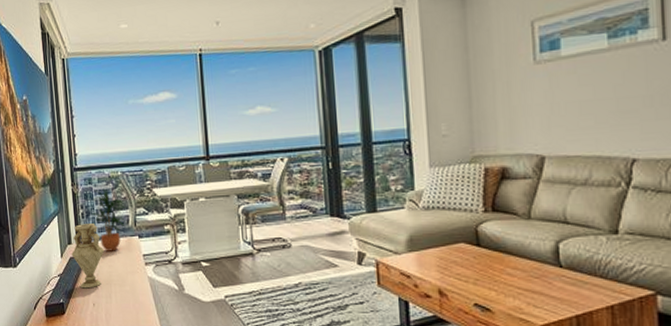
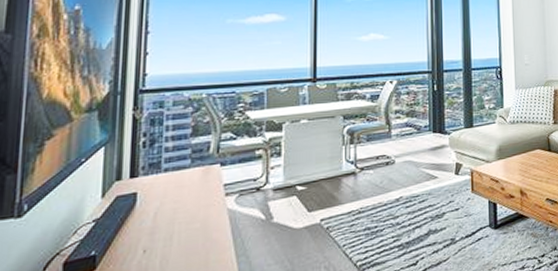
vase: present [72,224,105,289] -> none [119,153,171,234]
potted plant: present [91,188,127,251] -> none [157,112,210,185]

